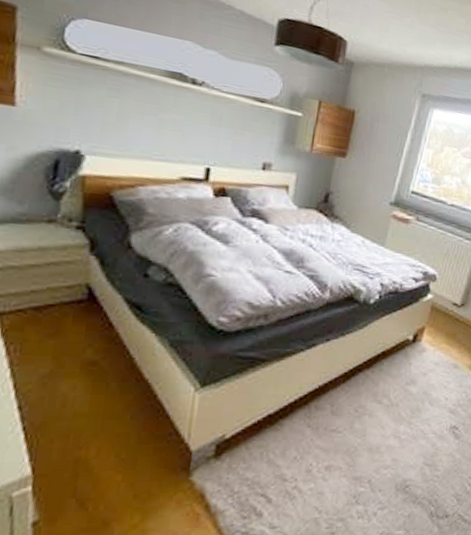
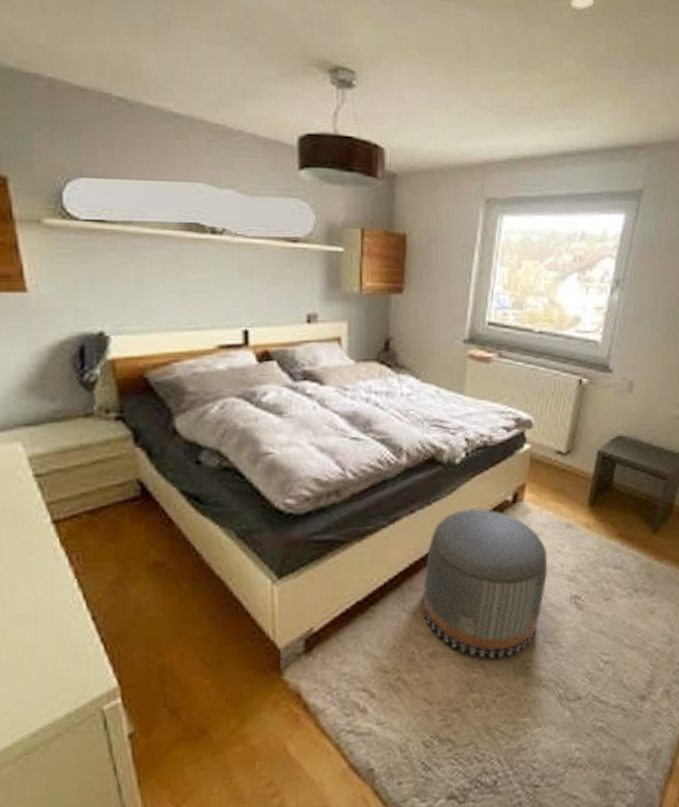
pouf: none [325,343,436,476] -> present [423,509,548,659]

